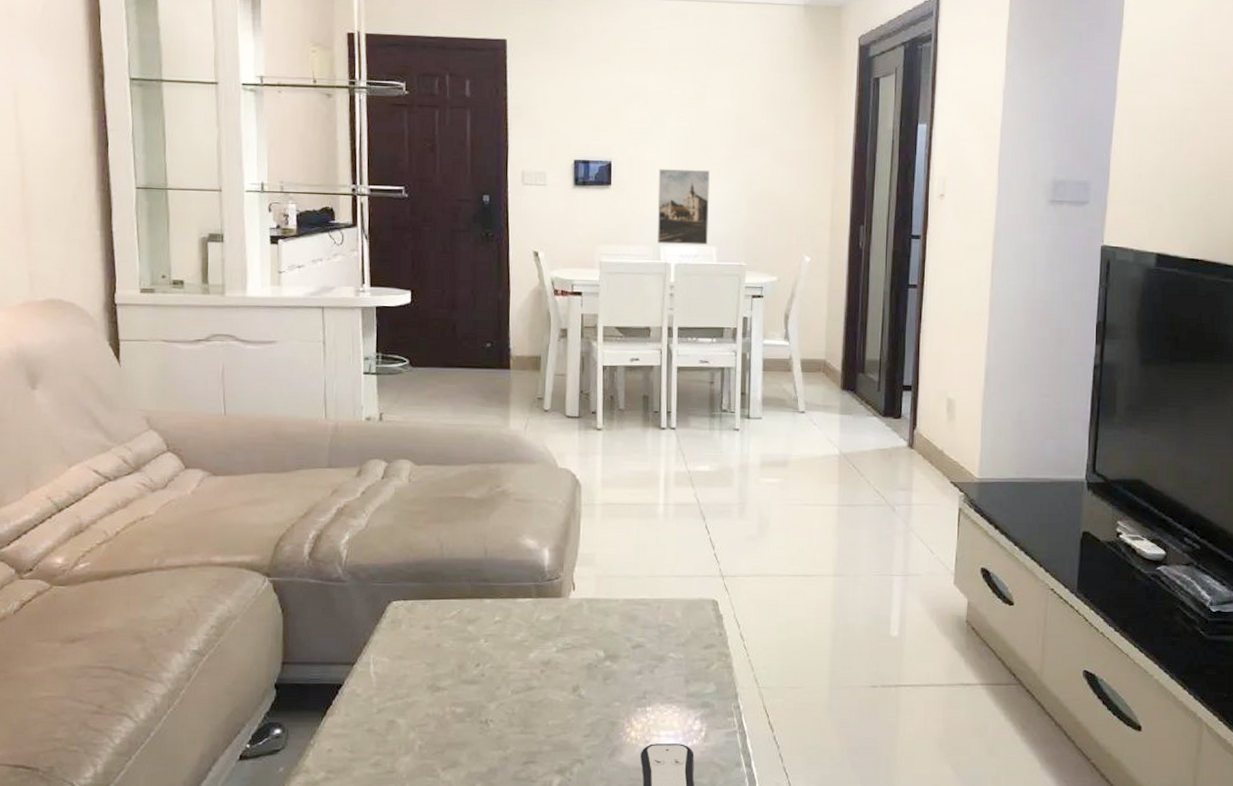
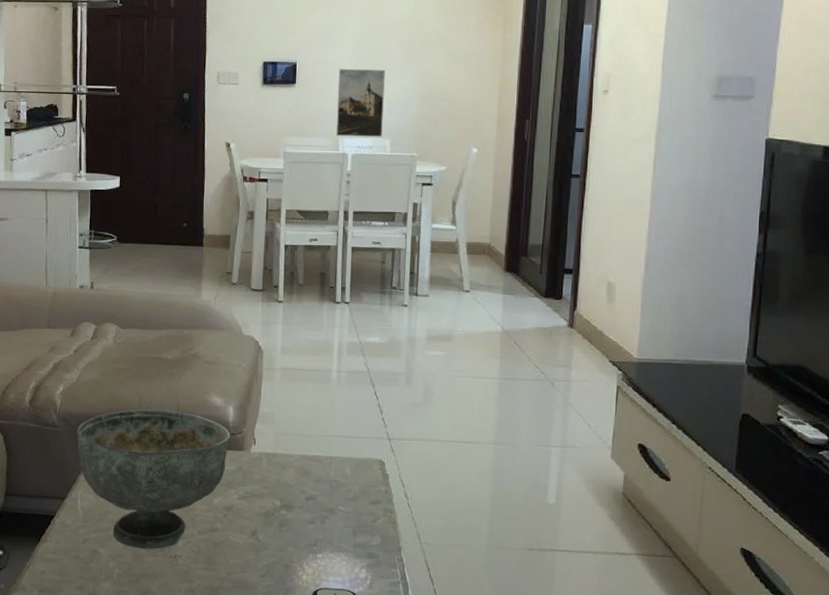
decorative bowl: none [367,556,546,716] -> present [77,409,231,550]

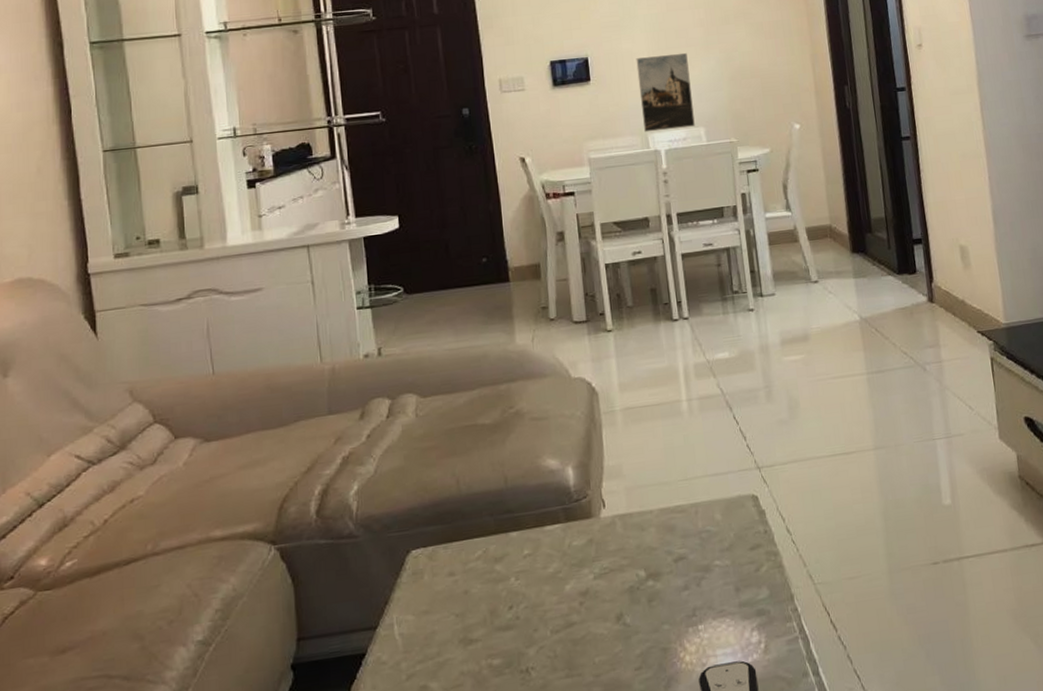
decorative bowl: present [77,409,231,550] -> none [382,485,574,672]

